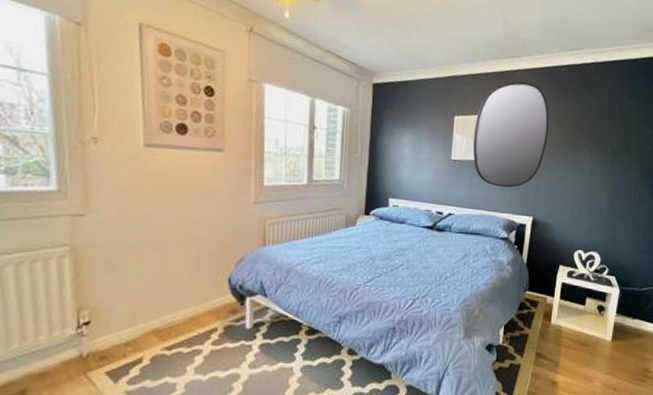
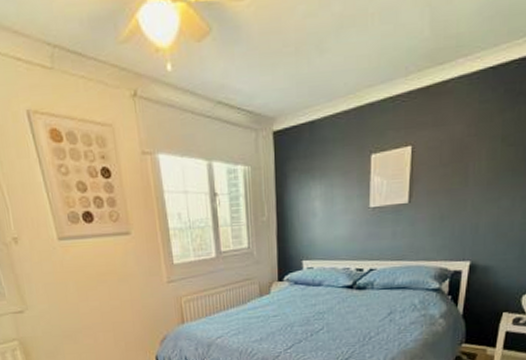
home mirror: present [472,81,549,188] -> none [394,93,493,232]

